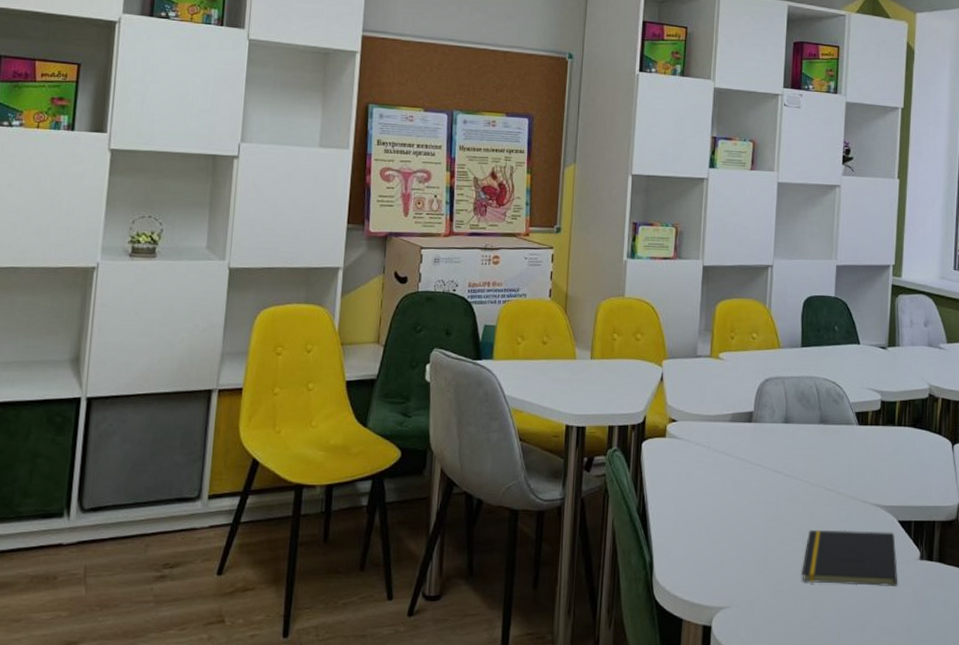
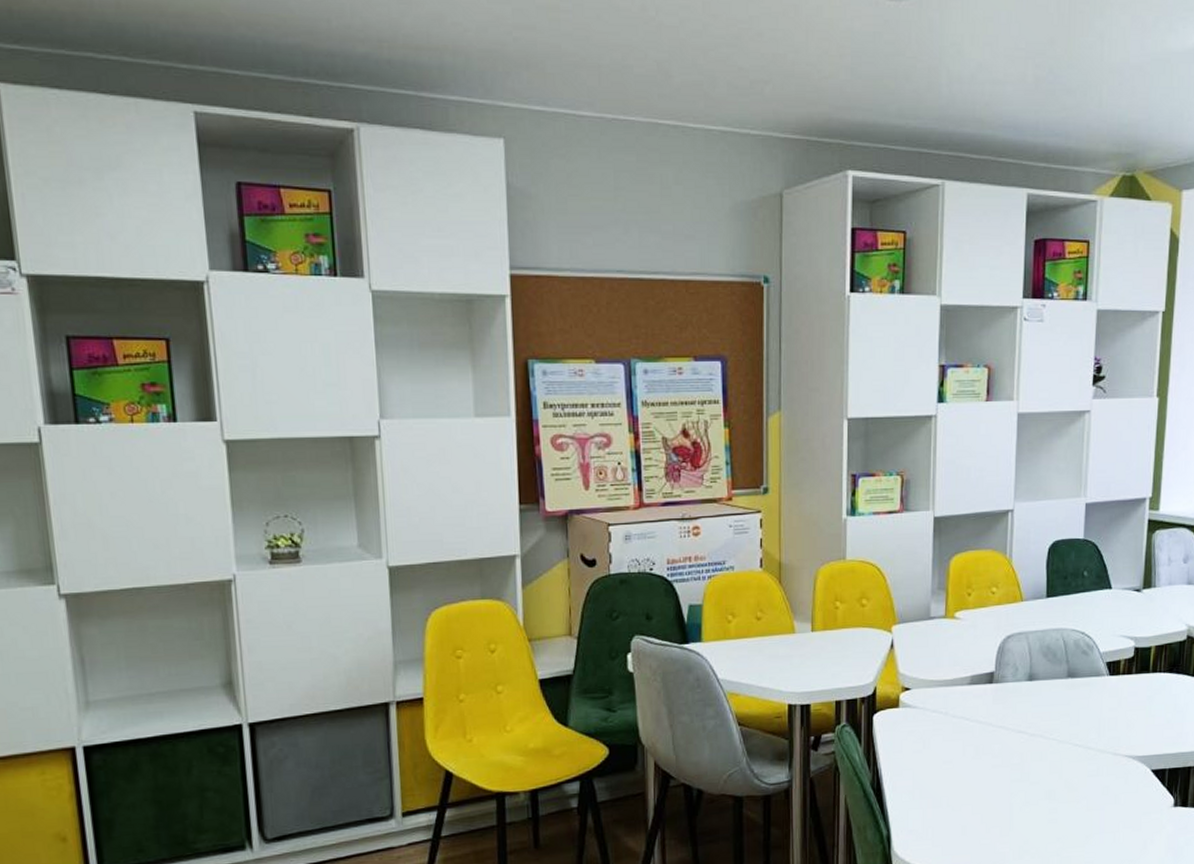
notepad: present [802,529,898,587] -> none [1049,782,1150,840]

